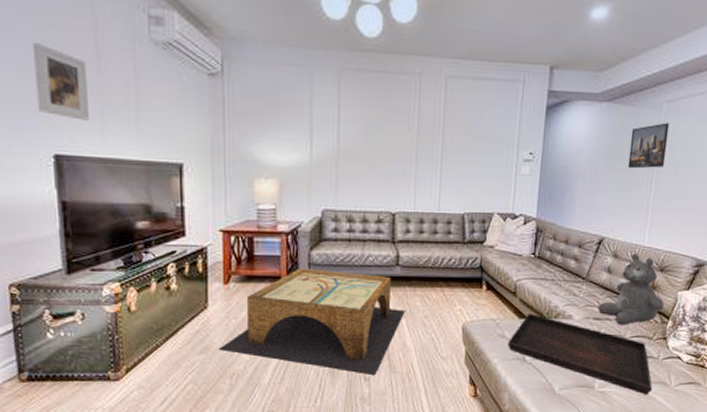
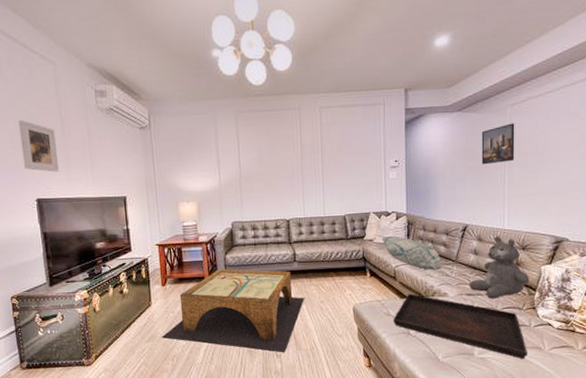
decorative pillow: none [504,244,571,288] -> present [381,236,443,270]

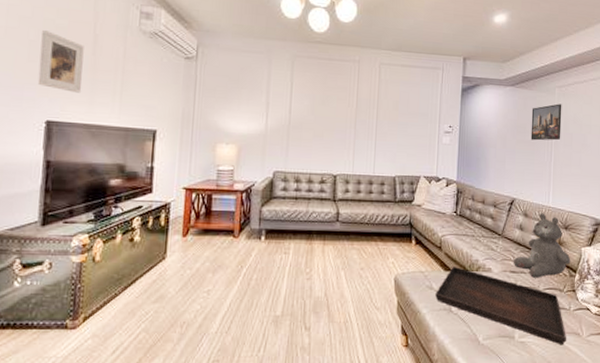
coffee table: present [162,269,305,352] -> none [173,223,344,324]
decorative pillow: present [381,236,443,270] -> none [429,203,489,243]

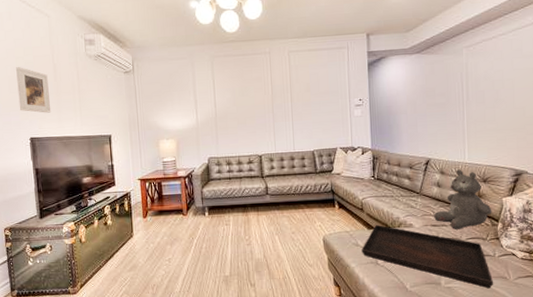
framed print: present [530,103,562,141] -> none [439,63,473,102]

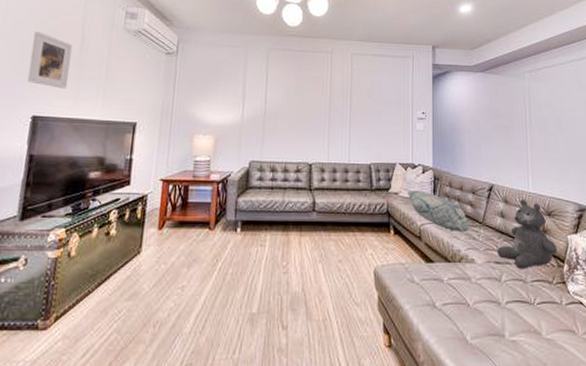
decorative pillow: none [348,170,408,202] -> present [407,191,470,232]
serving tray: present [362,225,493,289] -> none [417,258,561,345]

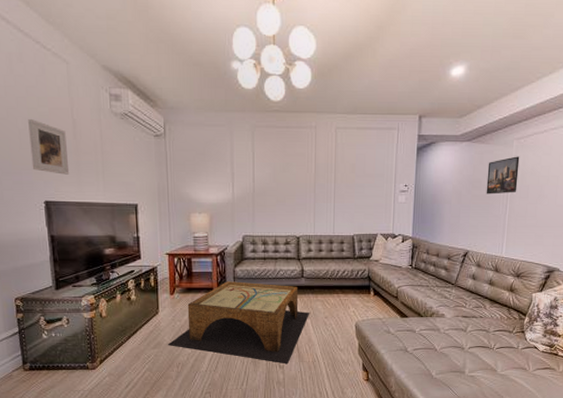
coffee table: none [147,214,322,322] -> present [168,281,310,363]
decorative pillow: present [407,191,470,232] -> none [386,258,443,292]
teddy bear: present [496,199,558,269] -> none [465,263,522,321]
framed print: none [503,88,535,125] -> present [486,156,520,195]

